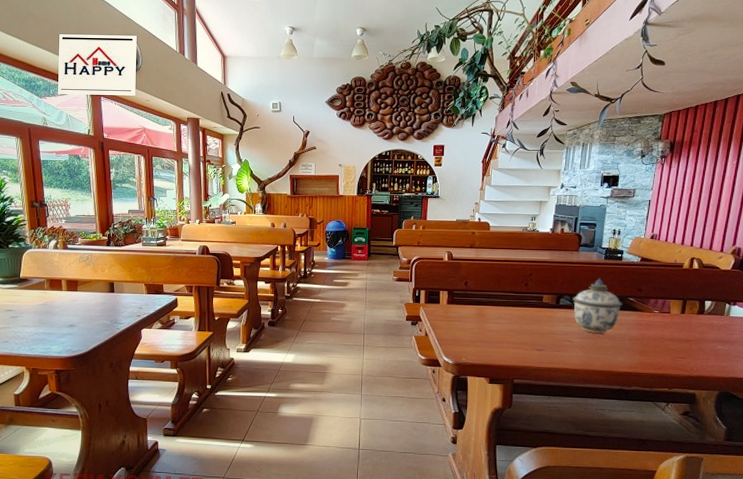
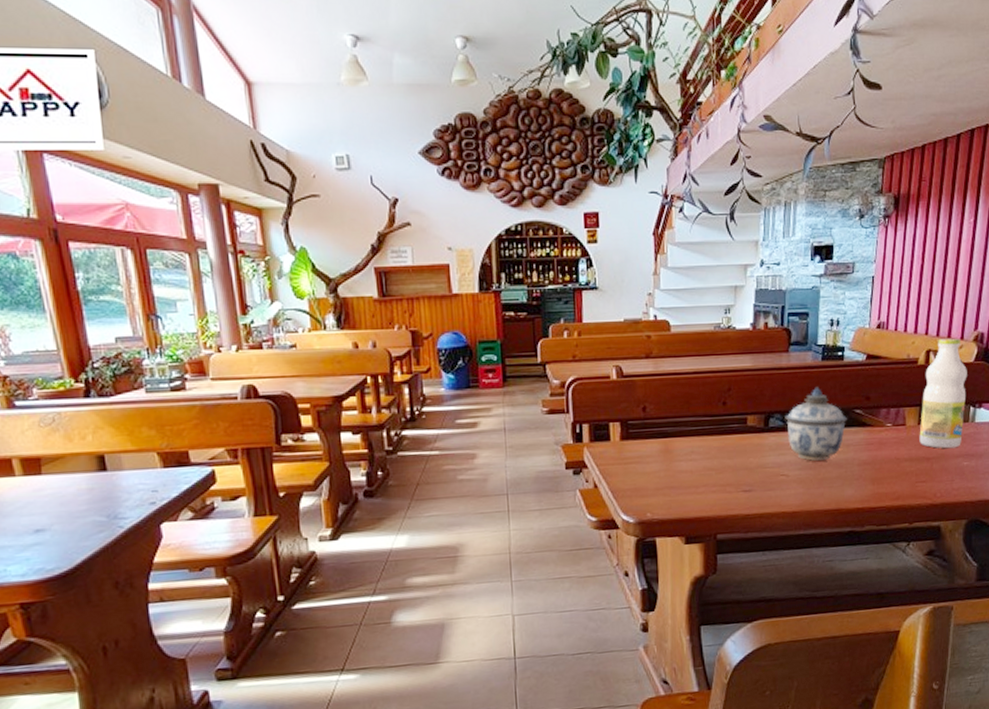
bottle: none [681,250,725,335] -> present [919,338,967,449]

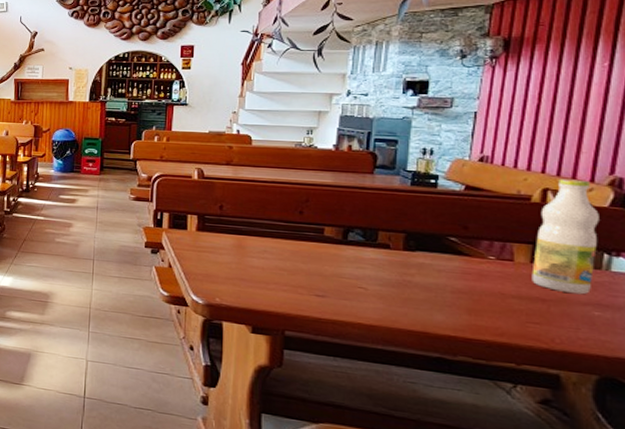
lidded jar: present [785,386,847,461] -> none [366,209,439,281]

